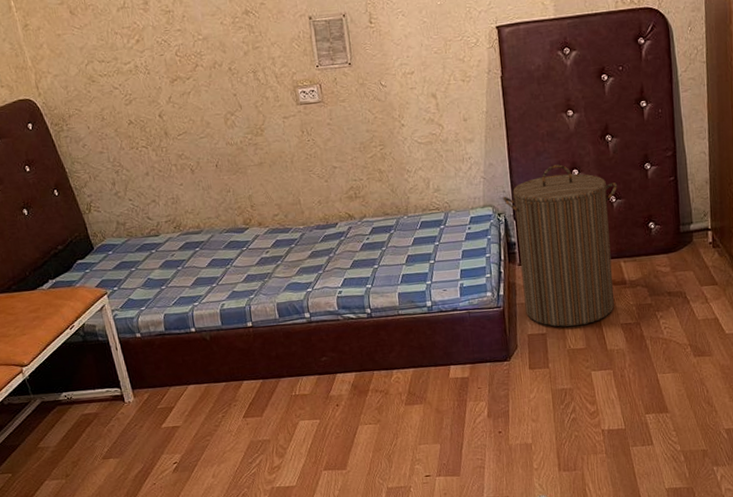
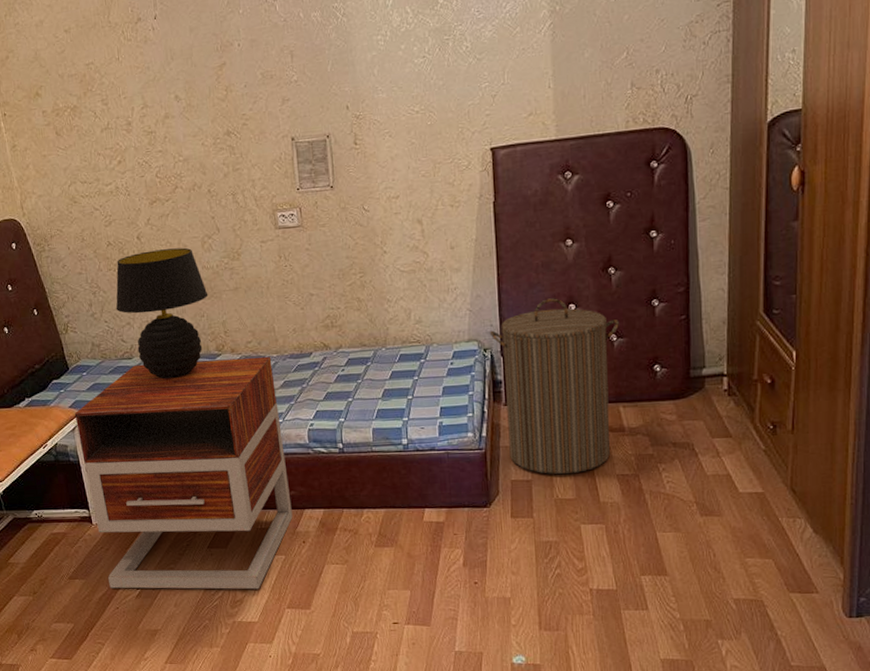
nightstand: none [101,228,326,465] -> present [74,356,293,590]
table lamp: none [139,124,234,255] -> present [115,247,209,380]

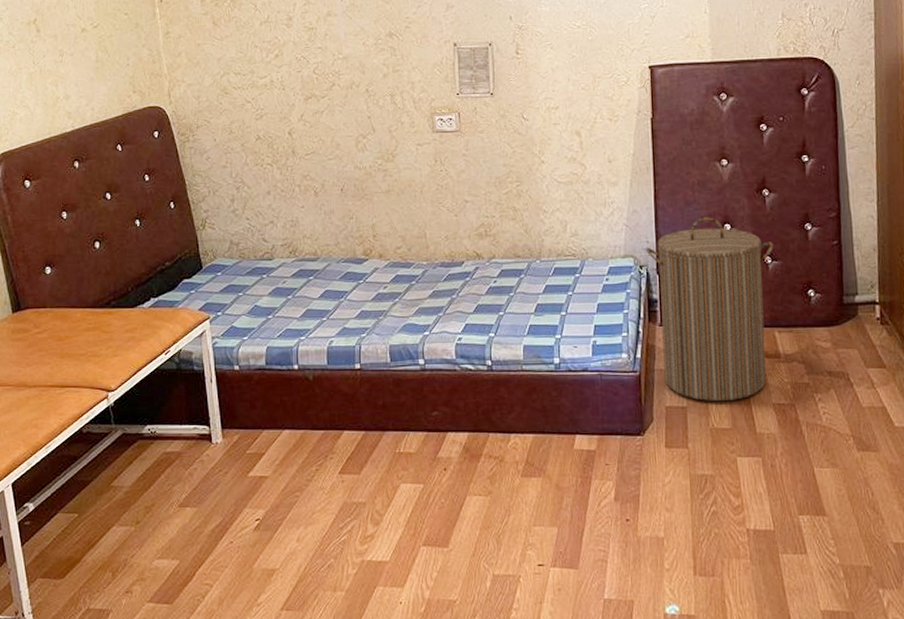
nightstand: present [74,356,293,590] -> none [204,263,434,523]
table lamp: present [115,247,209,380] -> none [259,146,359,284]

